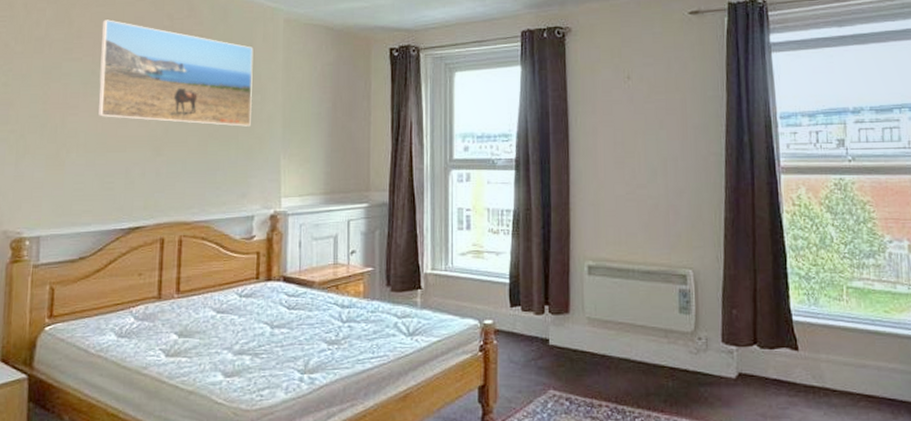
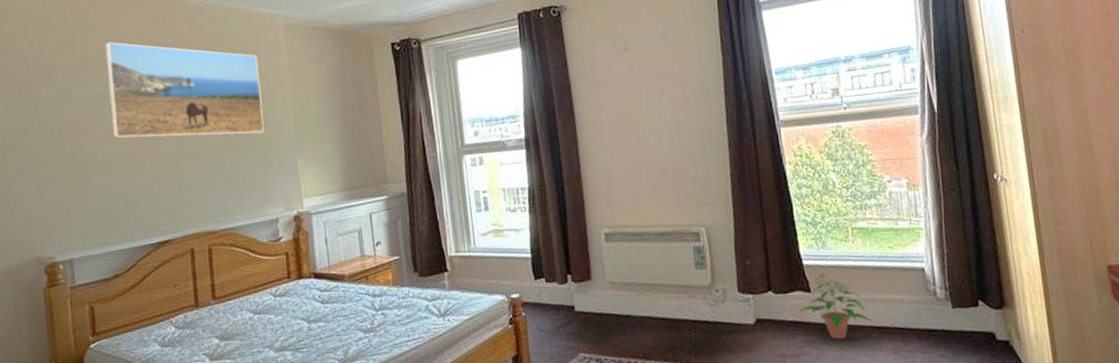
potted plant: none [784,332,862,404] -> present [799,273,873,340]

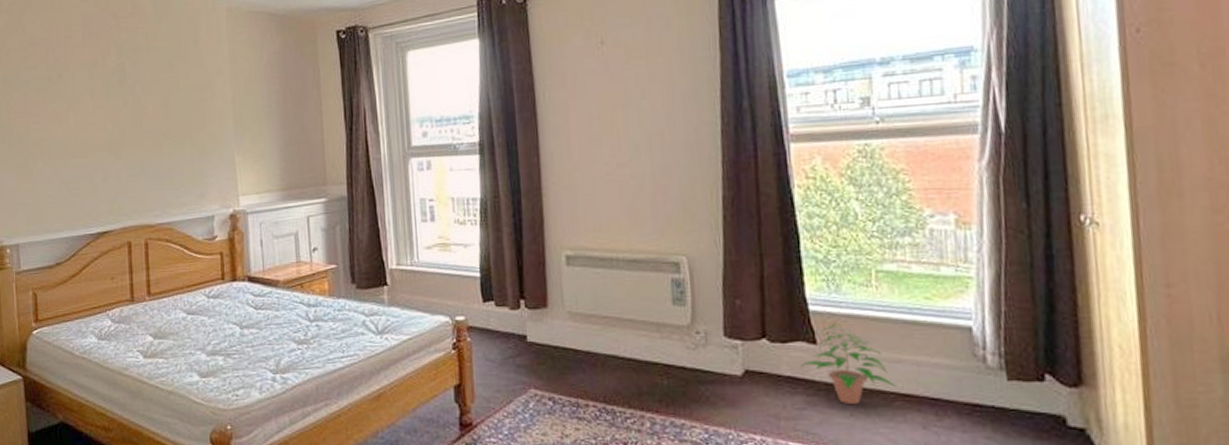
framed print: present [105,42,264,138] -> none [52,24,203,125]

